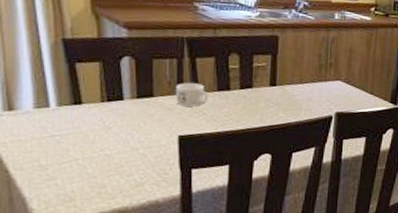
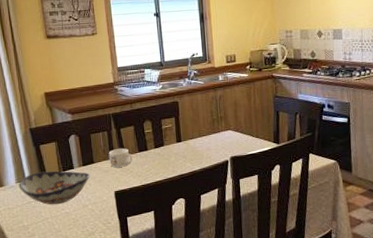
decorative bowl: none [38,98,147,144] -> present [19,170,91,205]

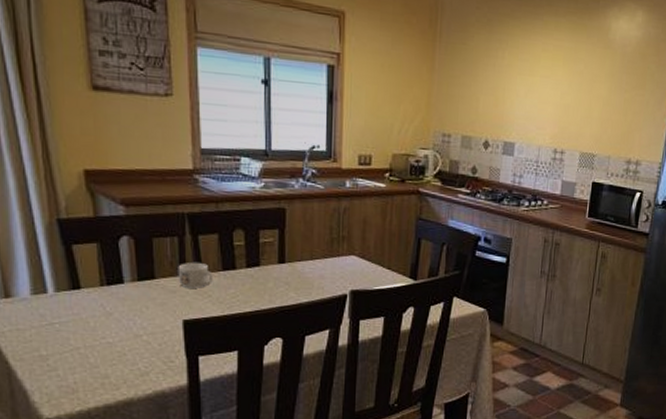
decorative bowl: present [19,170,91,205] -> none [35,282,149,331]

